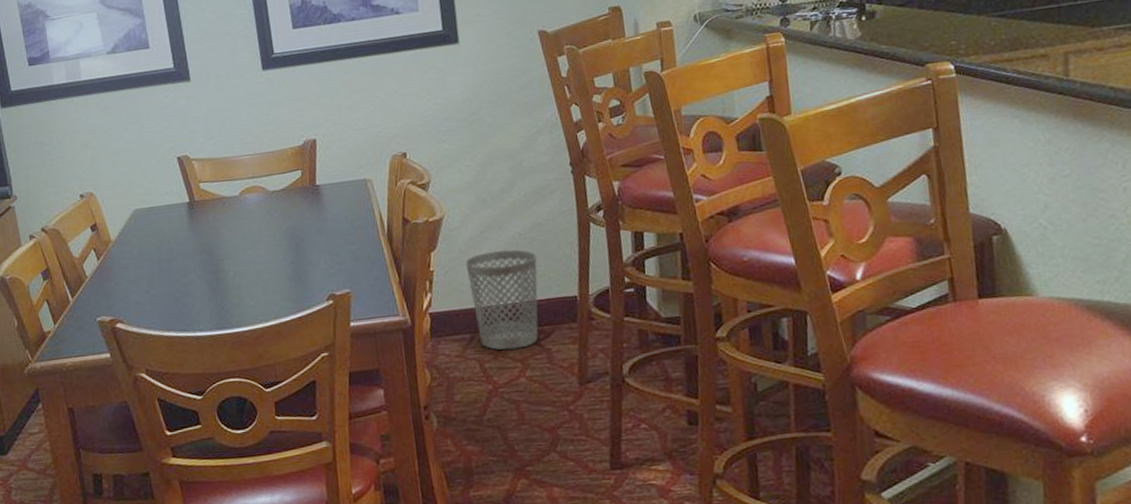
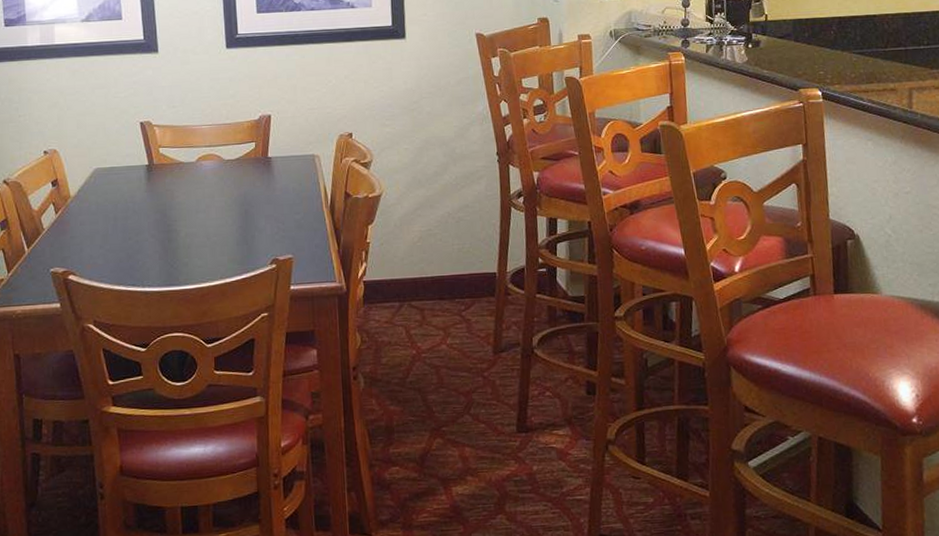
wastebasket: present [465,249,539,350] -> none [399,227,463,319]

